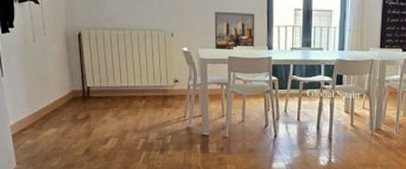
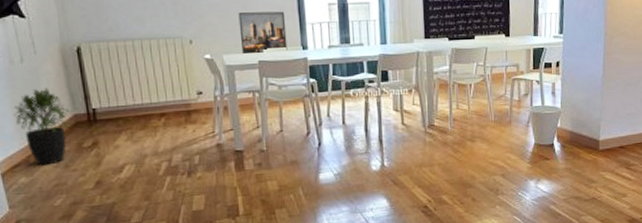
potted plant: none [25,65,69,131] -> present [14,87,69,166]

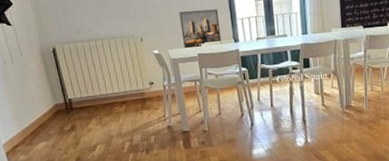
potted plant: present [14,87,69,166] -> none [10,83,52,146]

